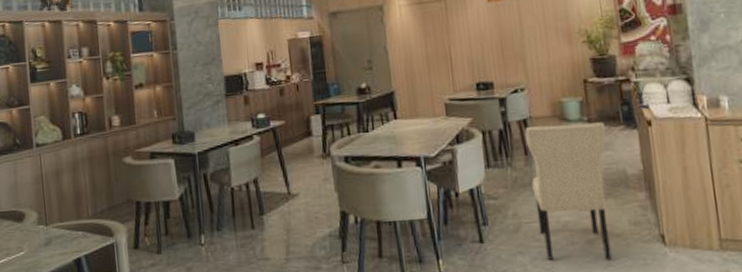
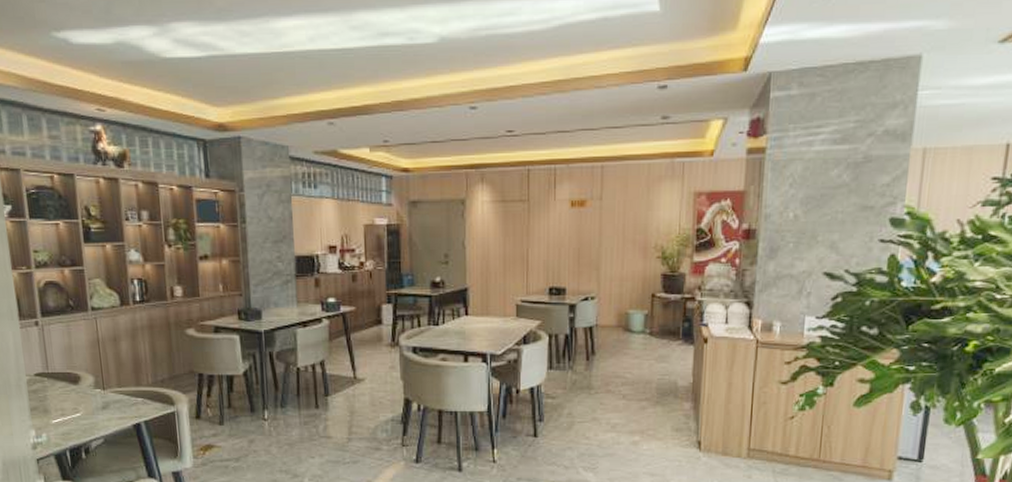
chair: present [525,122,612,260] -> none [589,334,664,460]

